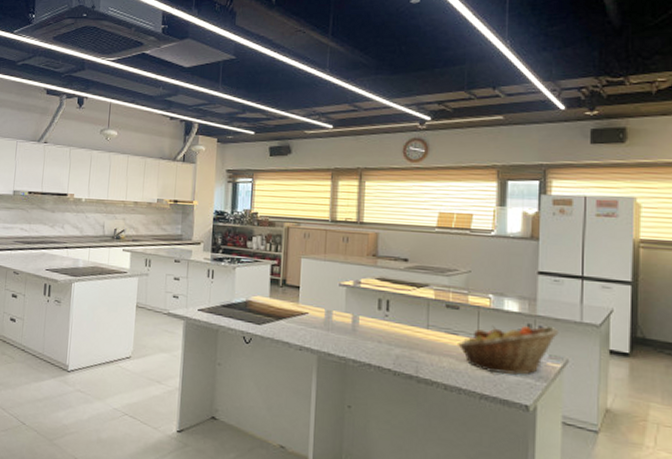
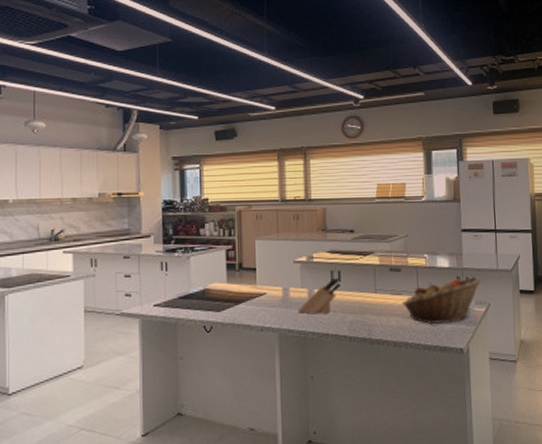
knife block: none [339,306,388,343] -> present [297,277,340,314]

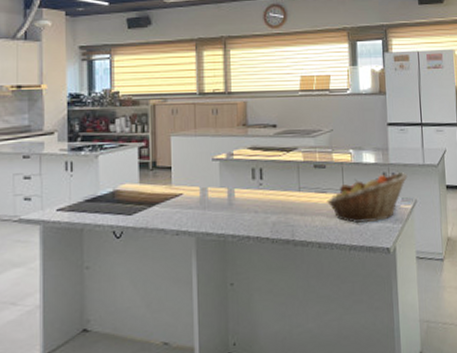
knife block: present [297,277,340,314] -> none [216,175,262,216]

